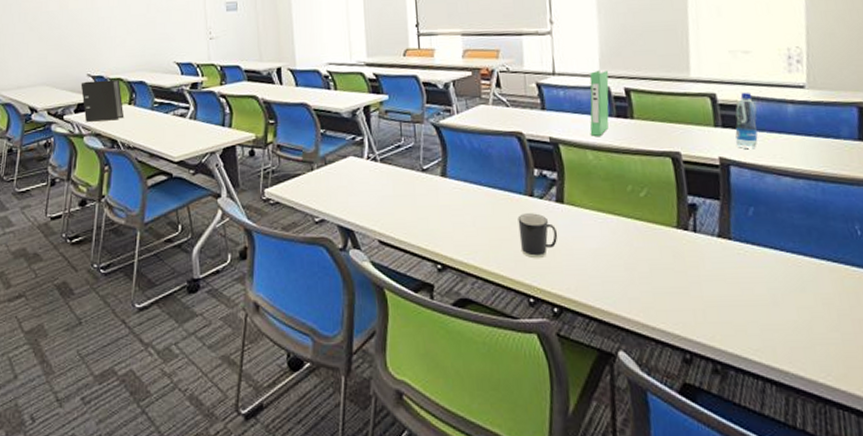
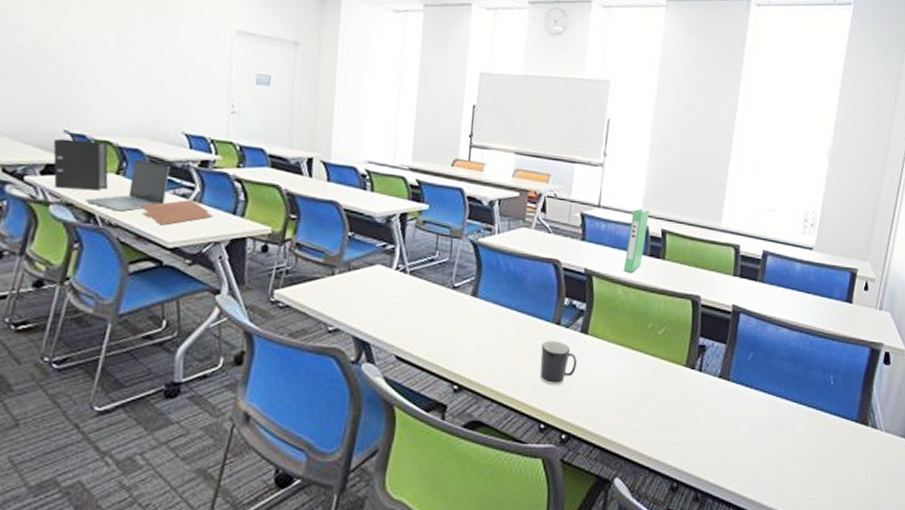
laptop: none [109,89,168,136] -> present [85,159,170,212]
papers: none [150,118,207,143] -> present [140,199,213,226]
bottle: present [735,93,758,150] -> none [748,248,771,300]

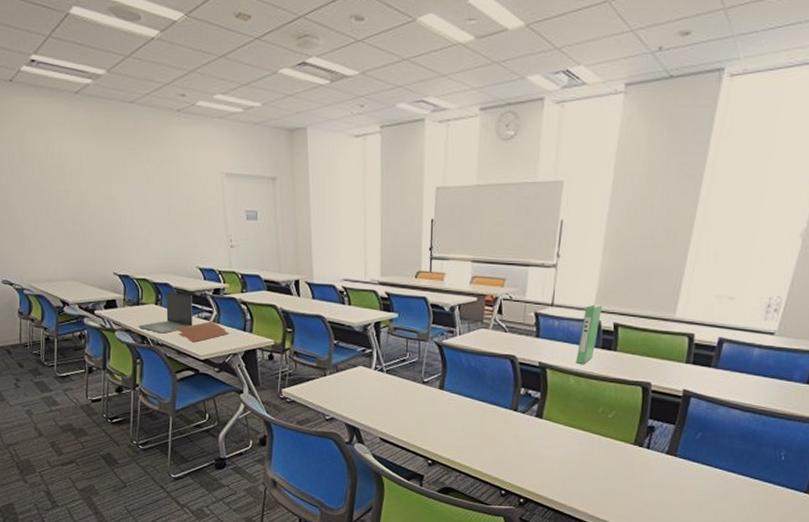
binder: present [53,138,109,191] -> none [108,279,151,318]
mug: present [539,341,578,385] -> none [500,424,533,460]

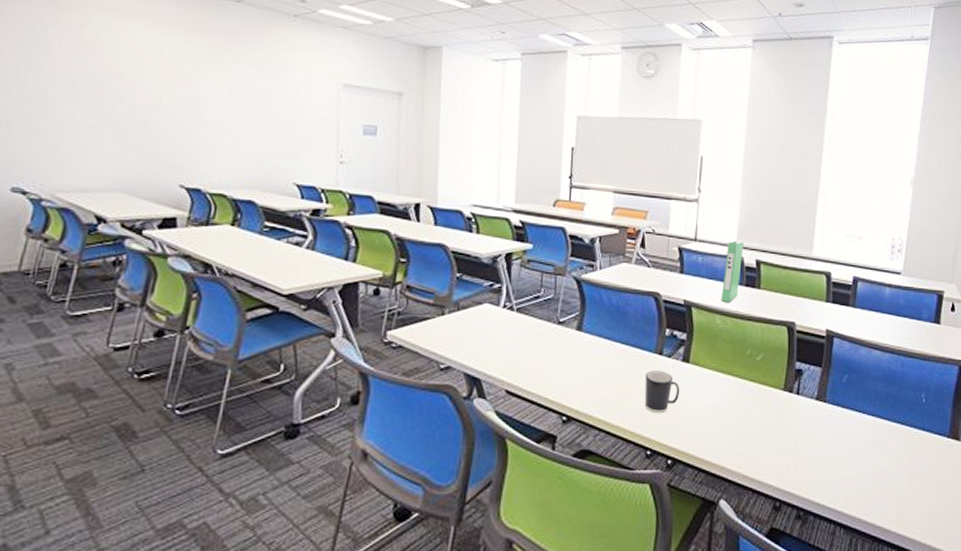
laptop: present [138,291,193,334] -> none [202,210,283,261]
papers: present [176,321,229,343] -> none [255,247,326,273]
mug: none [500,424,533,460] -> present [644,370,680,412]

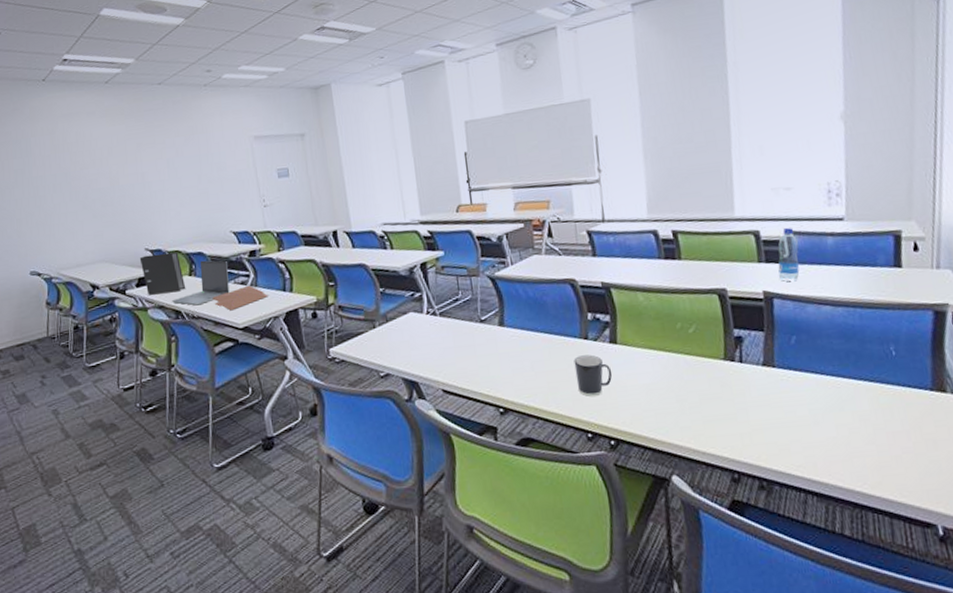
binder: none [169,193,224,242] -> present [139,252,185,295]
laptop: none [202,210,283,261] -> present [172,260,230,306]
papers: none [255,247,326,273] -> present [212,285,268,311]
binder: present [721,240,743,303] -> none [638,214,658,279]
bottle: none [841,274,861,324] -> present [777,228,800,283]

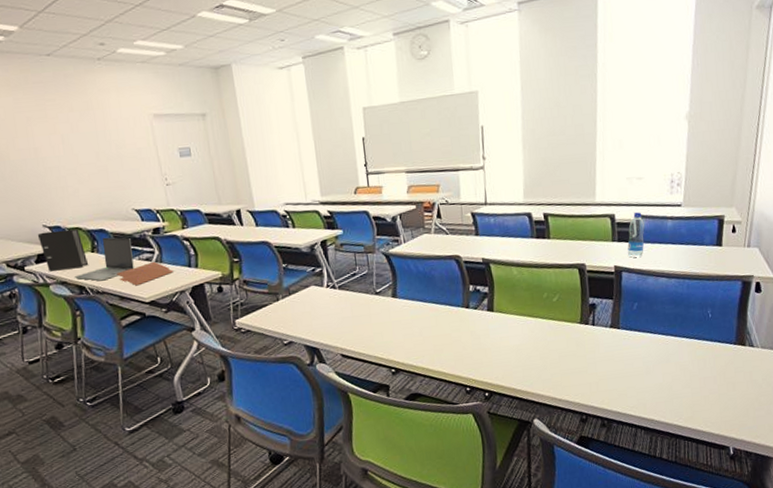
mug: present [573,354,613,396] -> none [456,321,489,357]

